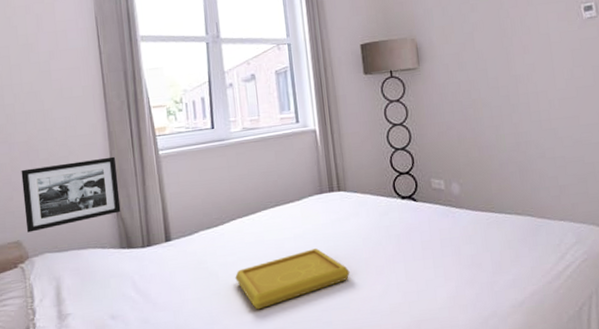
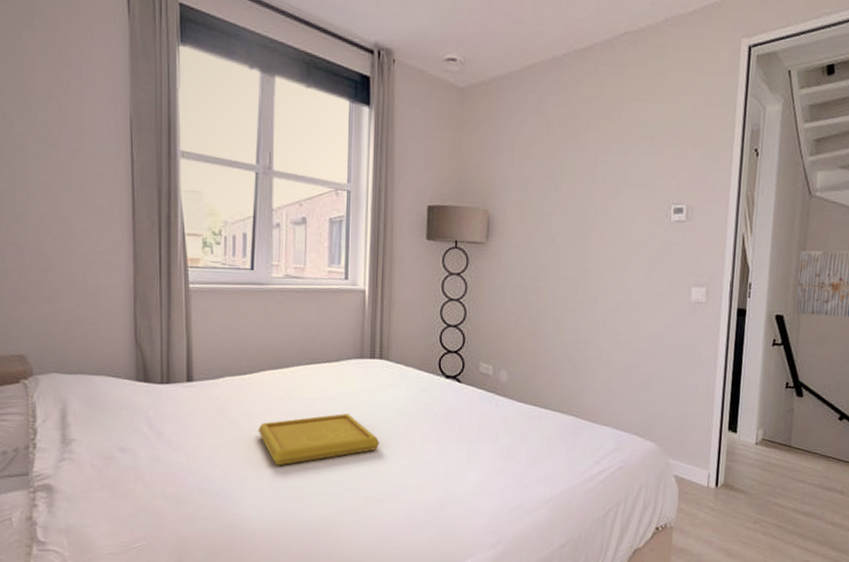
picture frame: present [21,156,121,233] -> none [30,278,141,348]

